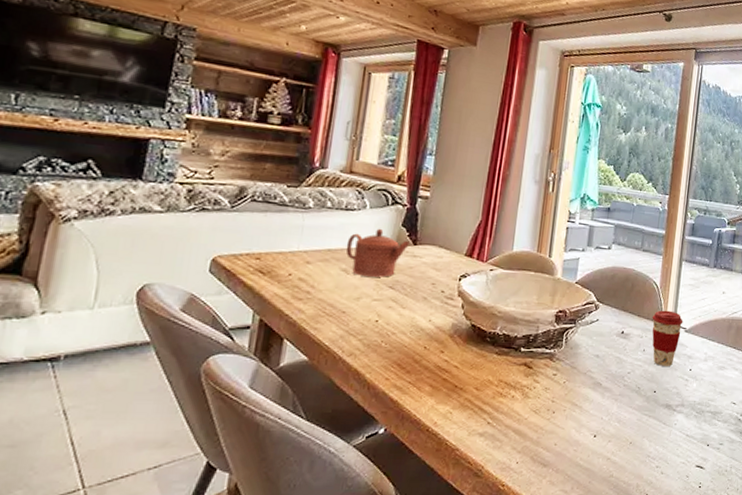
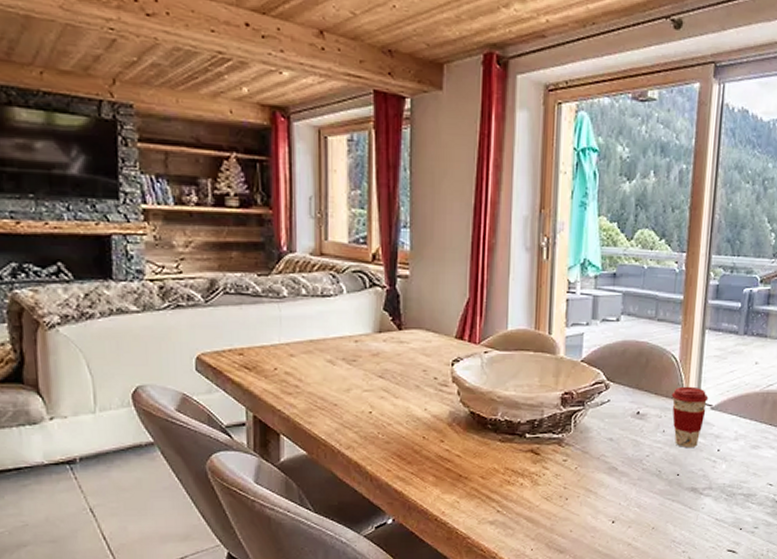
teapot: present [345,228,411,277] -> none [328,314,396,367]

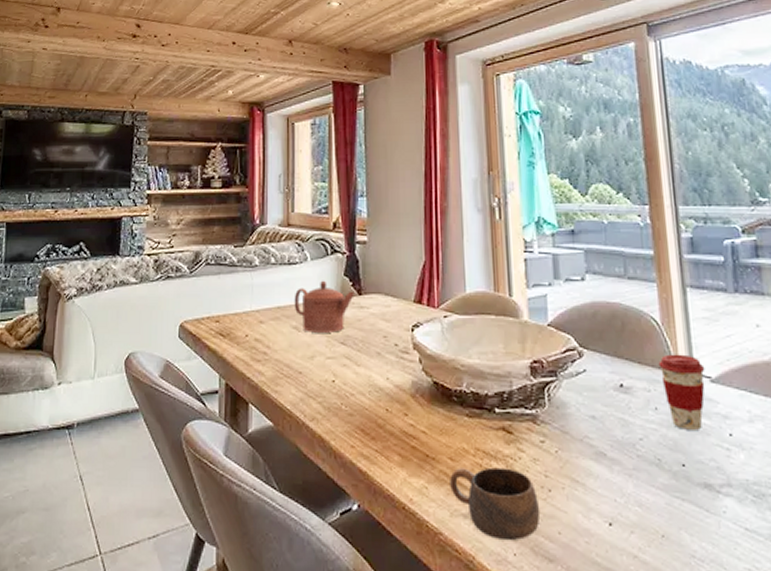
teapot: none [328,314,396,367] -> present [294,280,356,333]
cup: none [480,483,557,540] -> present [450,467,541,541]

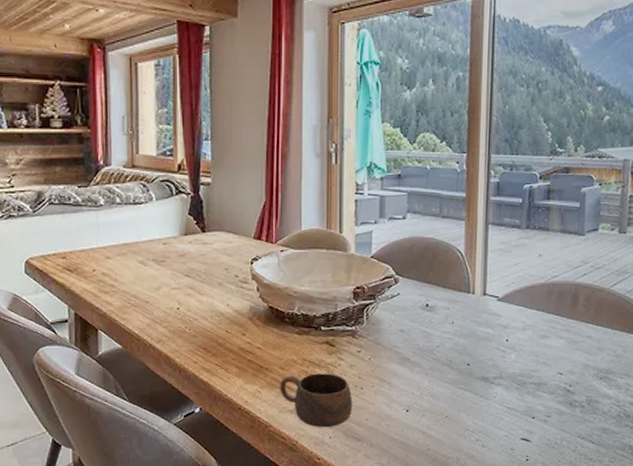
teapot: present [294,280,356,333] -> none [139,219,200,266]
coffee cup: present [658,354,705,430] -> none [458,279,495,338]

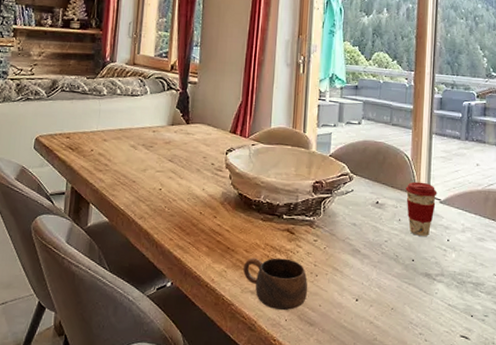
coffee cup: none [458,279,495,338] -> present [405,181,438,236]

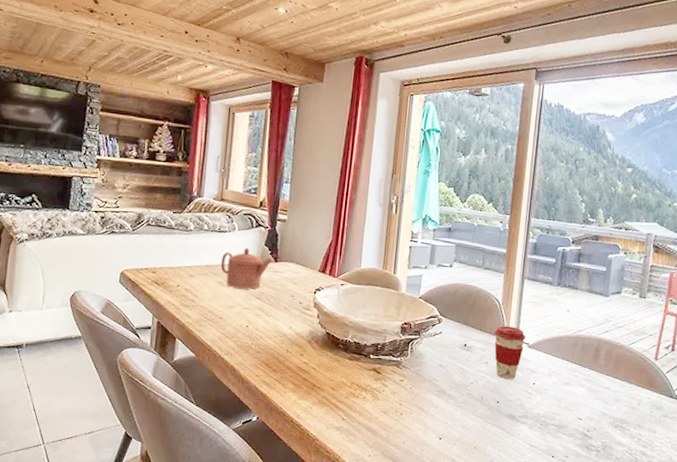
teapot: none [133,110,185,152] -> present [220,247,273,290]
cup: present [243,257,308,311] -> none [329,395,393,447]

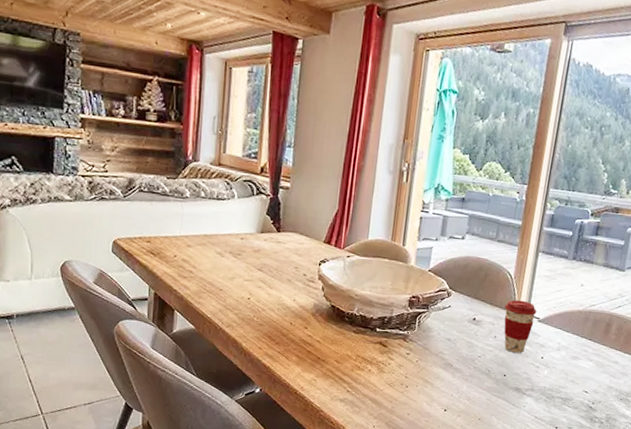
teapot: present [220,247,273,290] -> none [219,216,275,261]

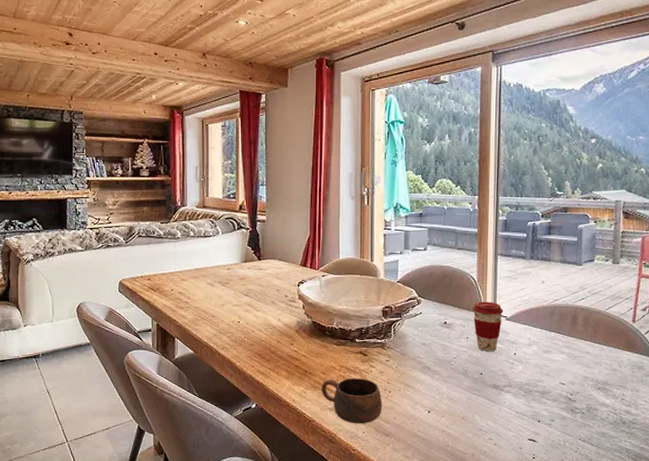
cup: none [333,368,398,418] -> present [321,378,383,424]

